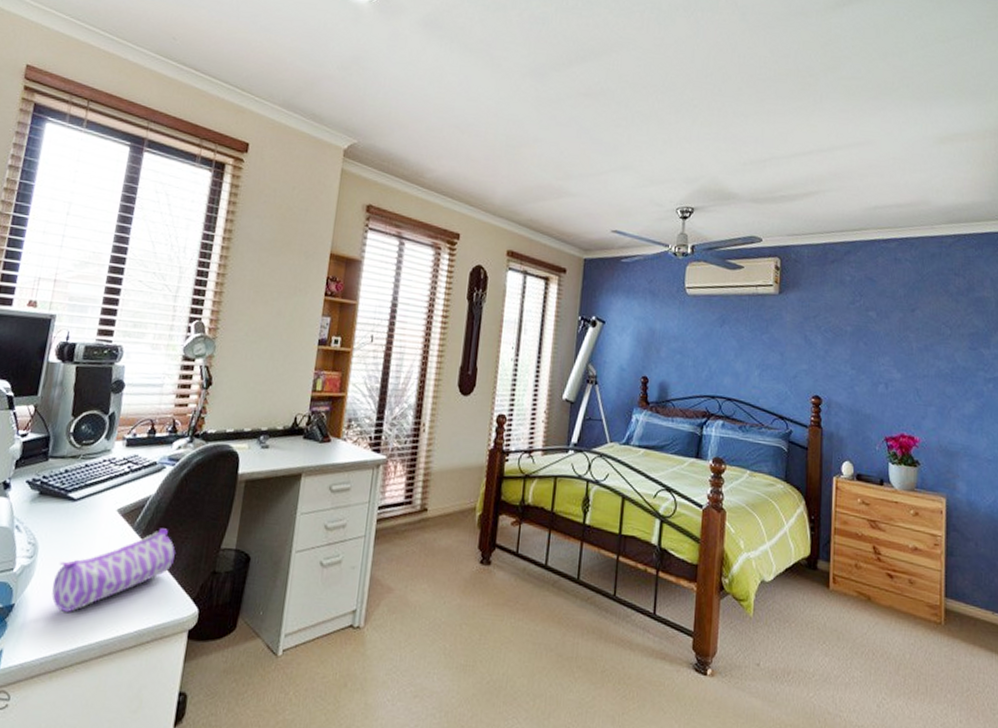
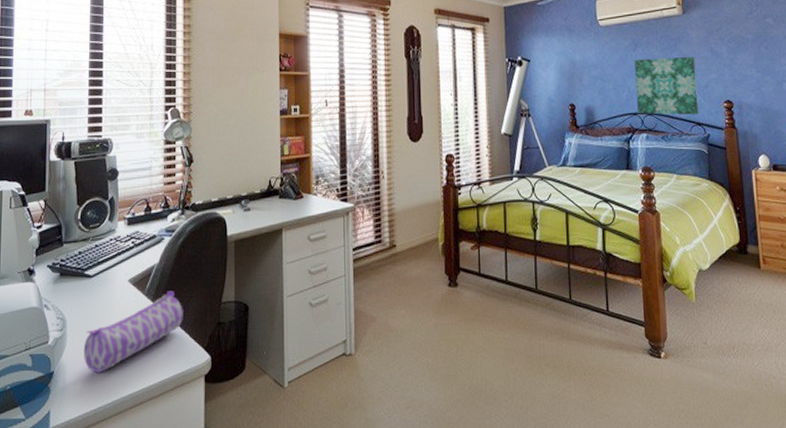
wall art: none [716,336,786,408] -> present [634,57,699,115]

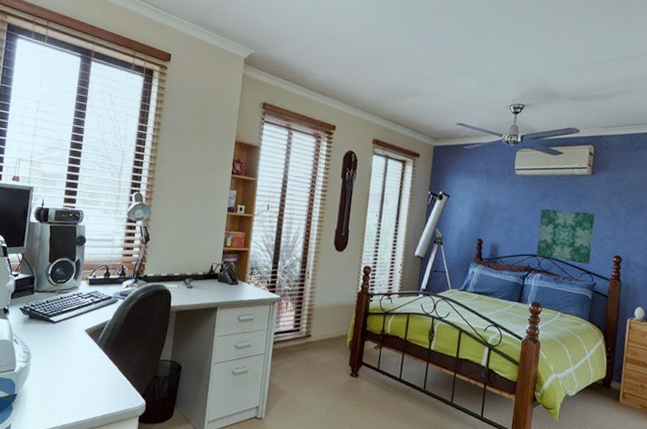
pencil case: present [83,291,183,373] -> none [42,344,128,401]

